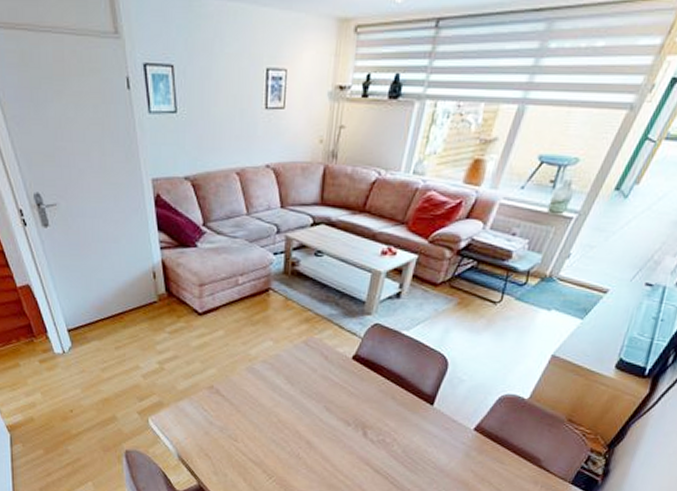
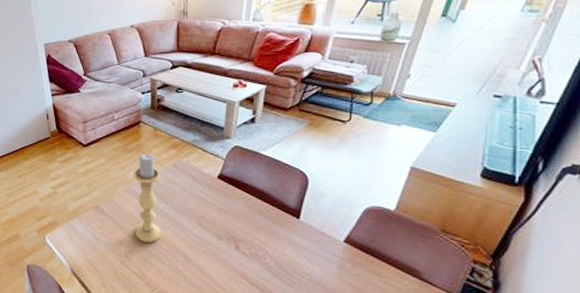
candle holder: none [254,327,288,428] -> present [134,154,161,243]

